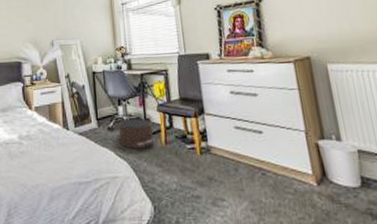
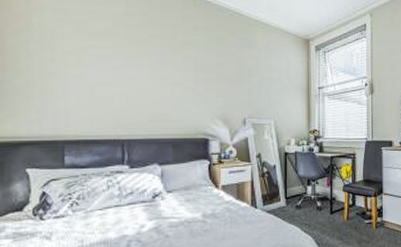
pouf: present [115,118,155,149] -> none [302,197,338,225]

